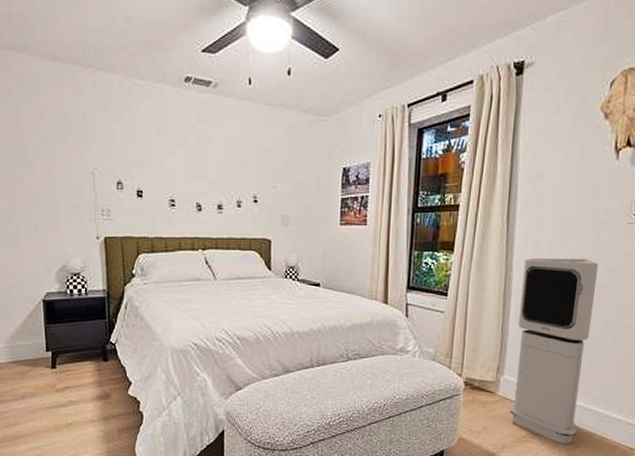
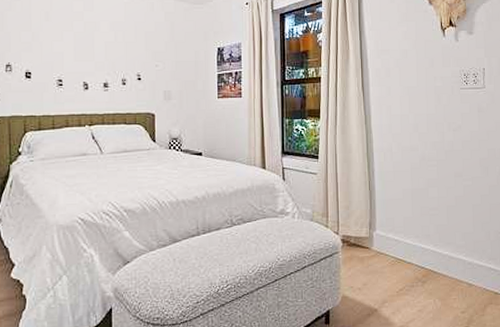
air purifier: present [509,258,599,444] -> none [381,120,447,294]

